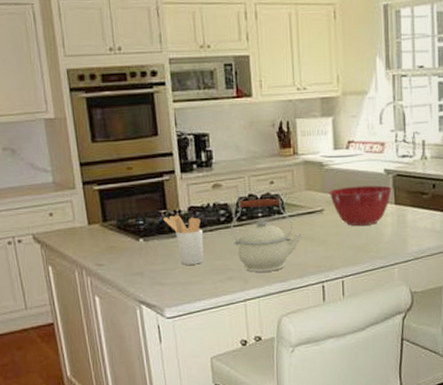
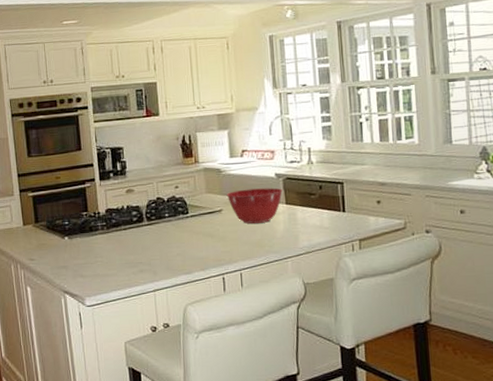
utensil holder: present [163,215,204,265] -> none [85,216,119,259]
kettle: present [230,198,303,272] -> none [141,200,204,266]

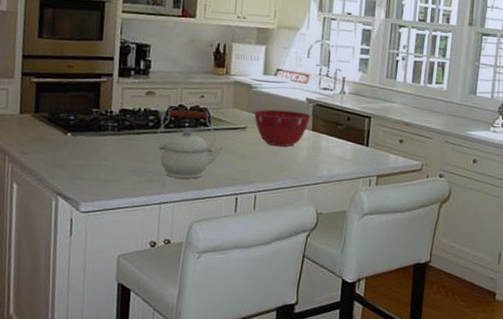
kettle: none [141,200,204,266] -> present [157,108,224,179]

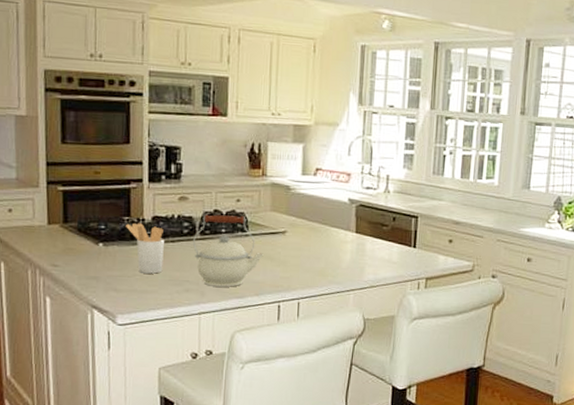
utensil holder: none [94,115,130,164] -> present [126,223,164,274]
mixing bowl: present [253,109,311,147] -> none [293,211,354,251]

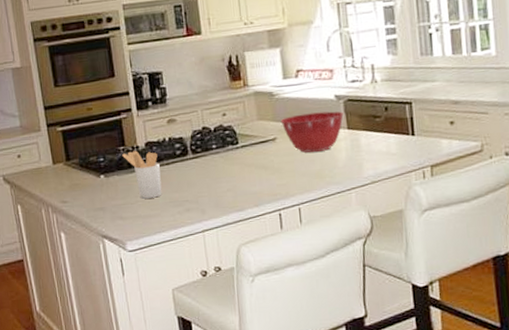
kettle: present [192,214,263,287] -> none [186,129,257,203]
mixing bowl: none [293,211,354,251] -> present [280,111,344,153]

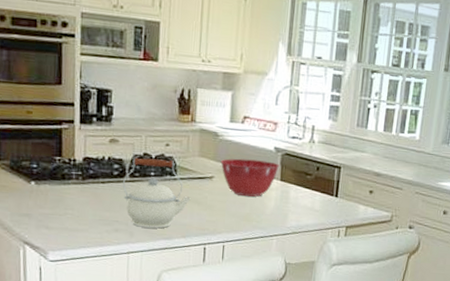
utensil holder: present [122,150,162,199] -> none [57,163,95,213]
kettle: none [186,129,257,203] -> present [122,157,191,229]

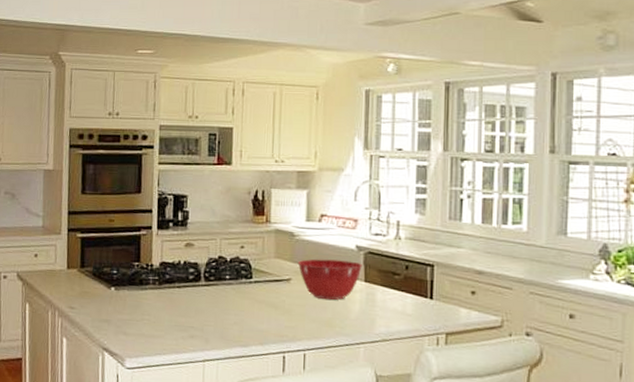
kettle: present [122,157,191,229] -> none [197,260,268,335]

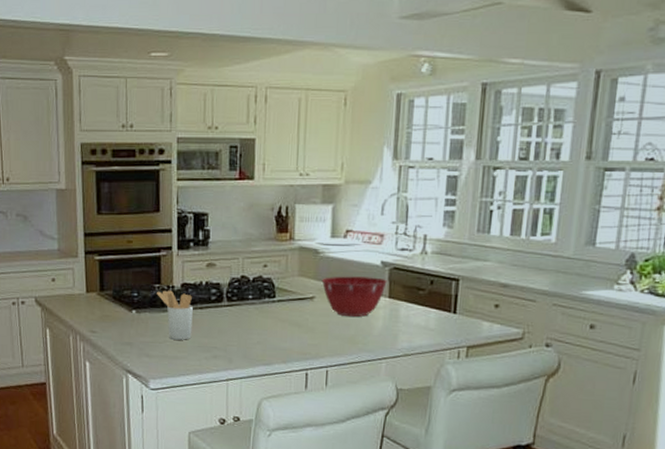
utensil holder: none [136,268,171,319] -> present [157,290,193,340]

